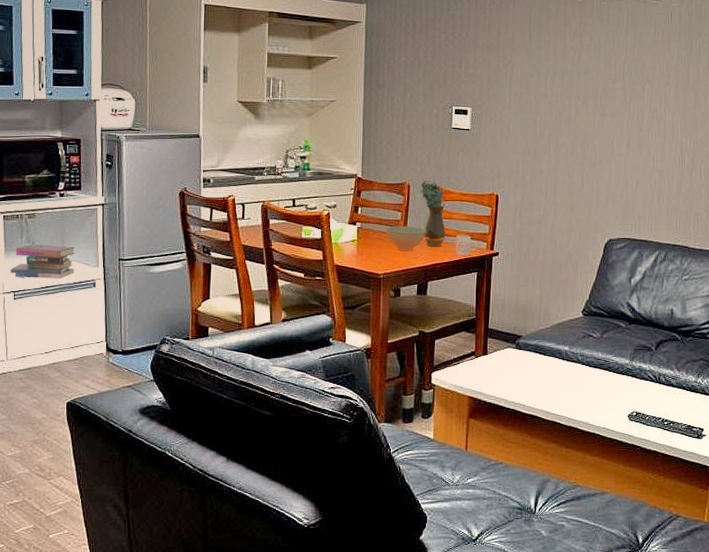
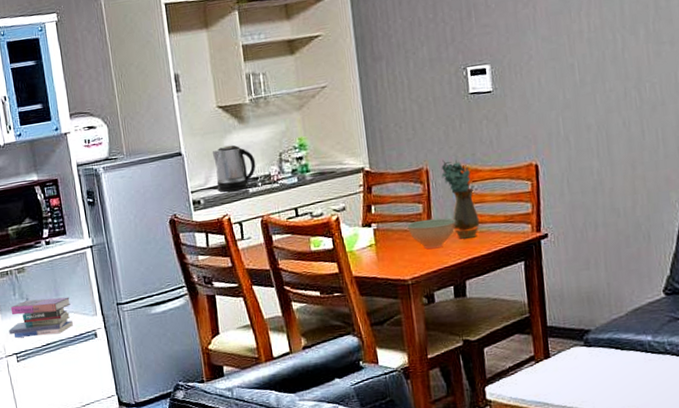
kettle: none [227,136,265,177] -> present [213,145,256,192]
mug: present [455,234,478,257] -> none [492,218,521,246]

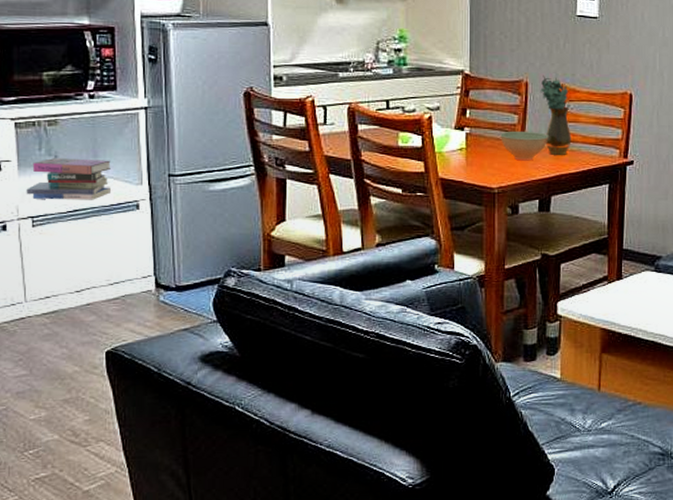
kettle: present [213,145,256,192] -> none [304,24,350,73]

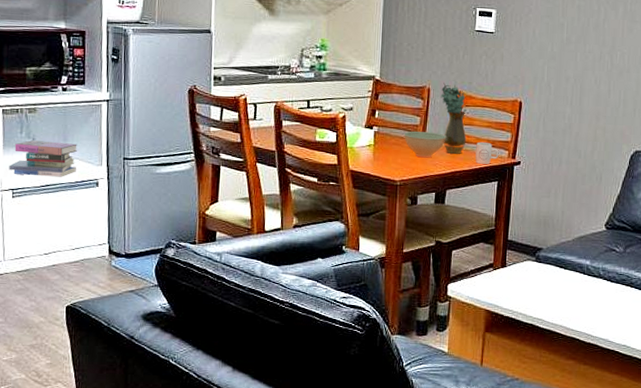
mug: none [583,140,609,167] -> present [475,142,499,165]

